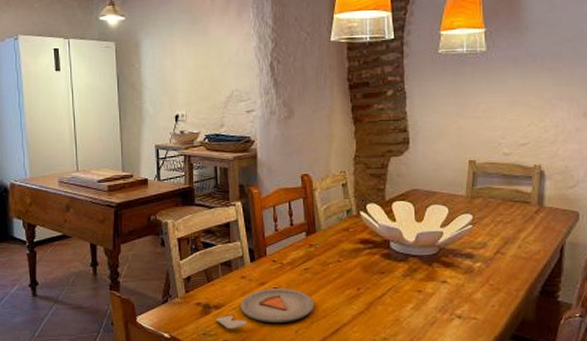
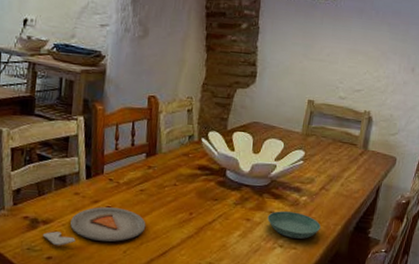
saucer: none [440,280,501,308] -> present [267,211,321,239]

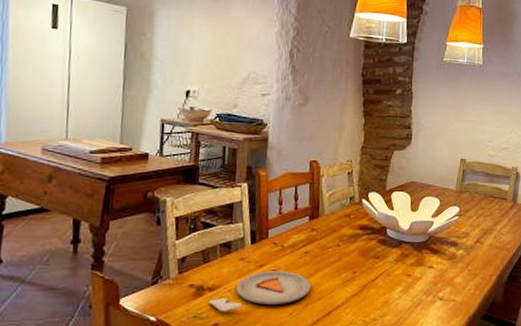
saucer: present [267,211,321,239] -> none [427,265,477,291]

